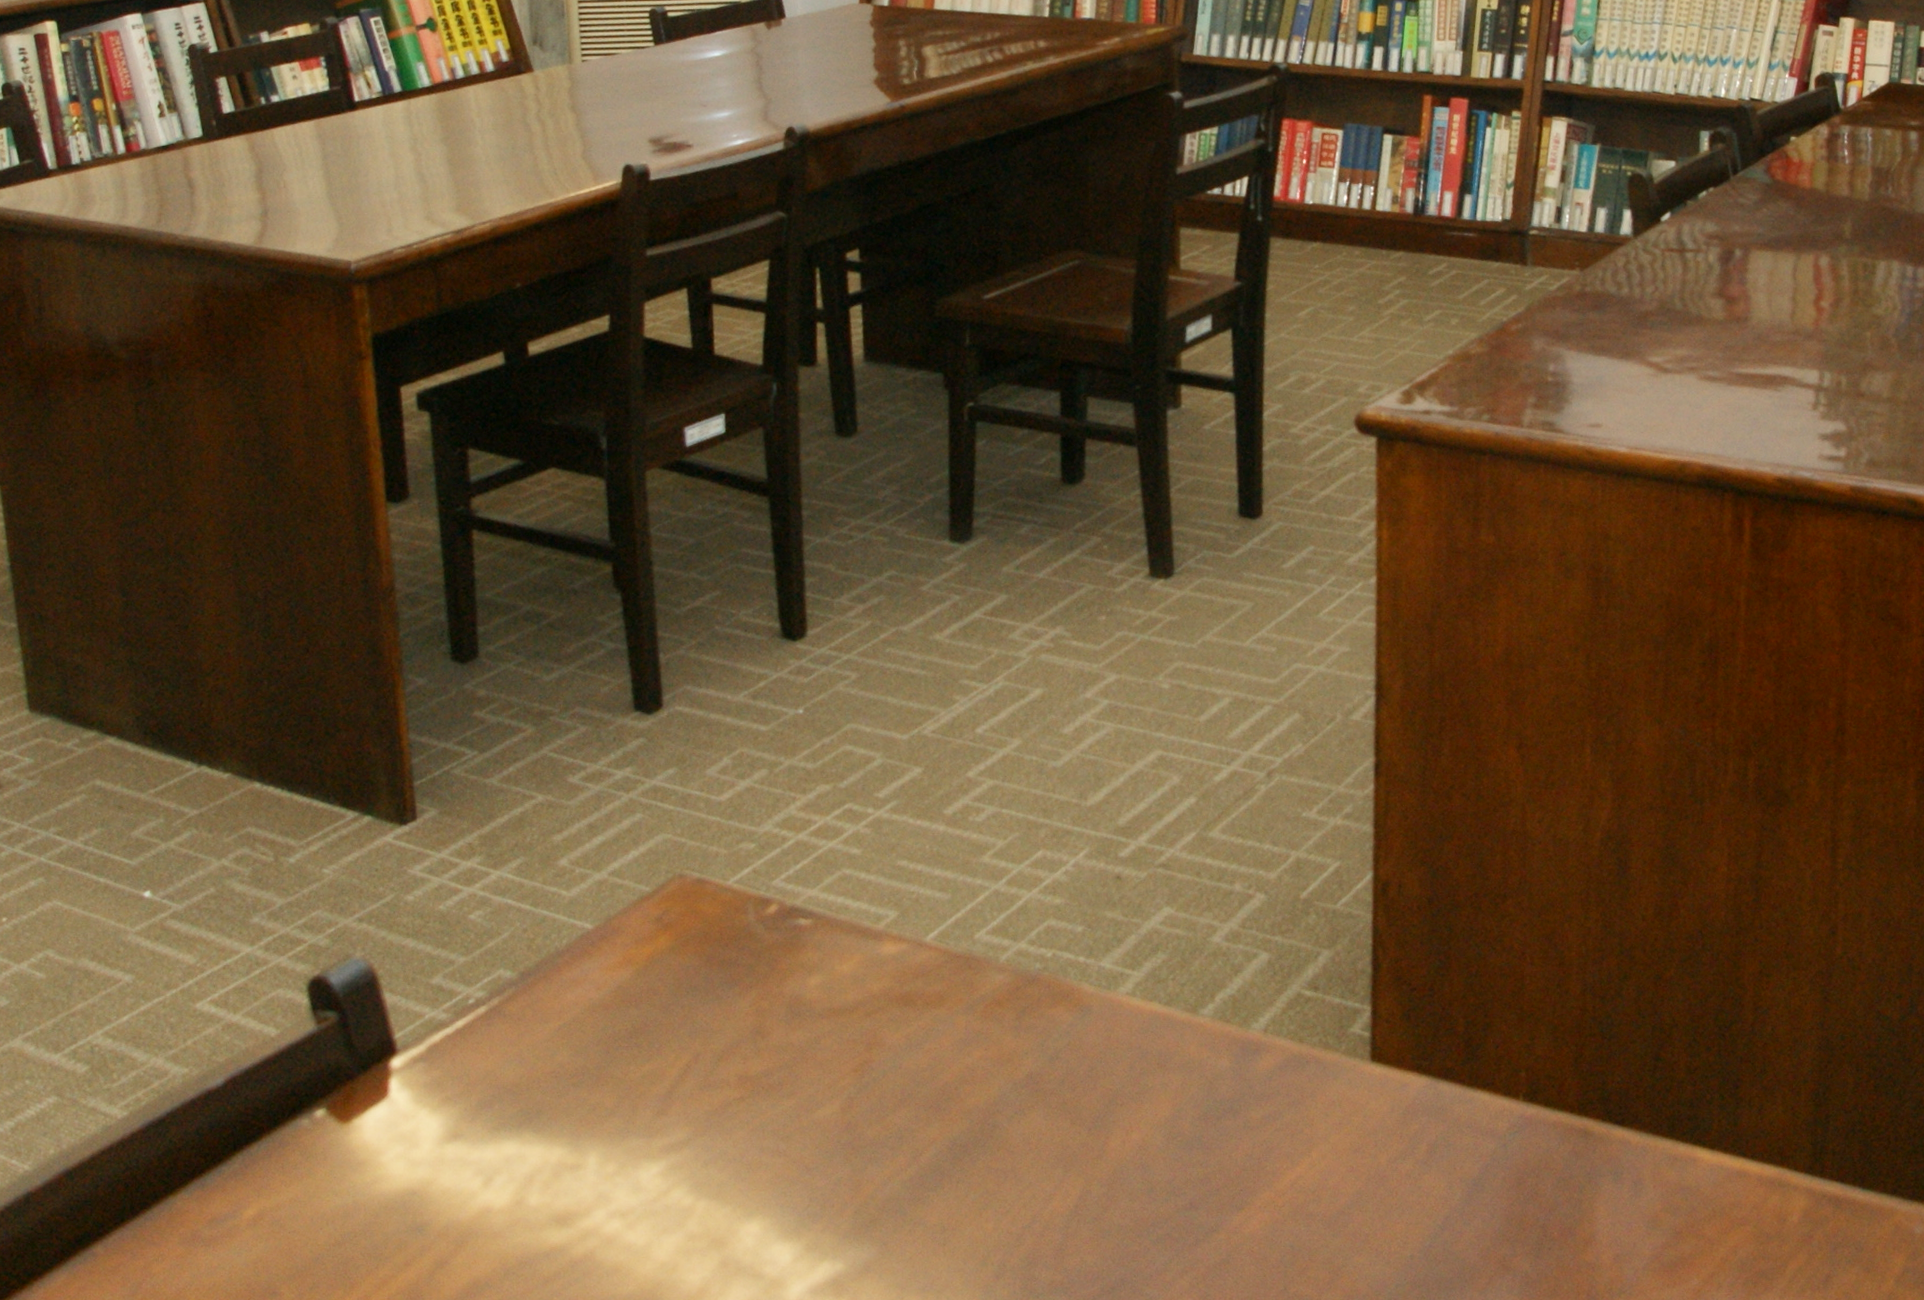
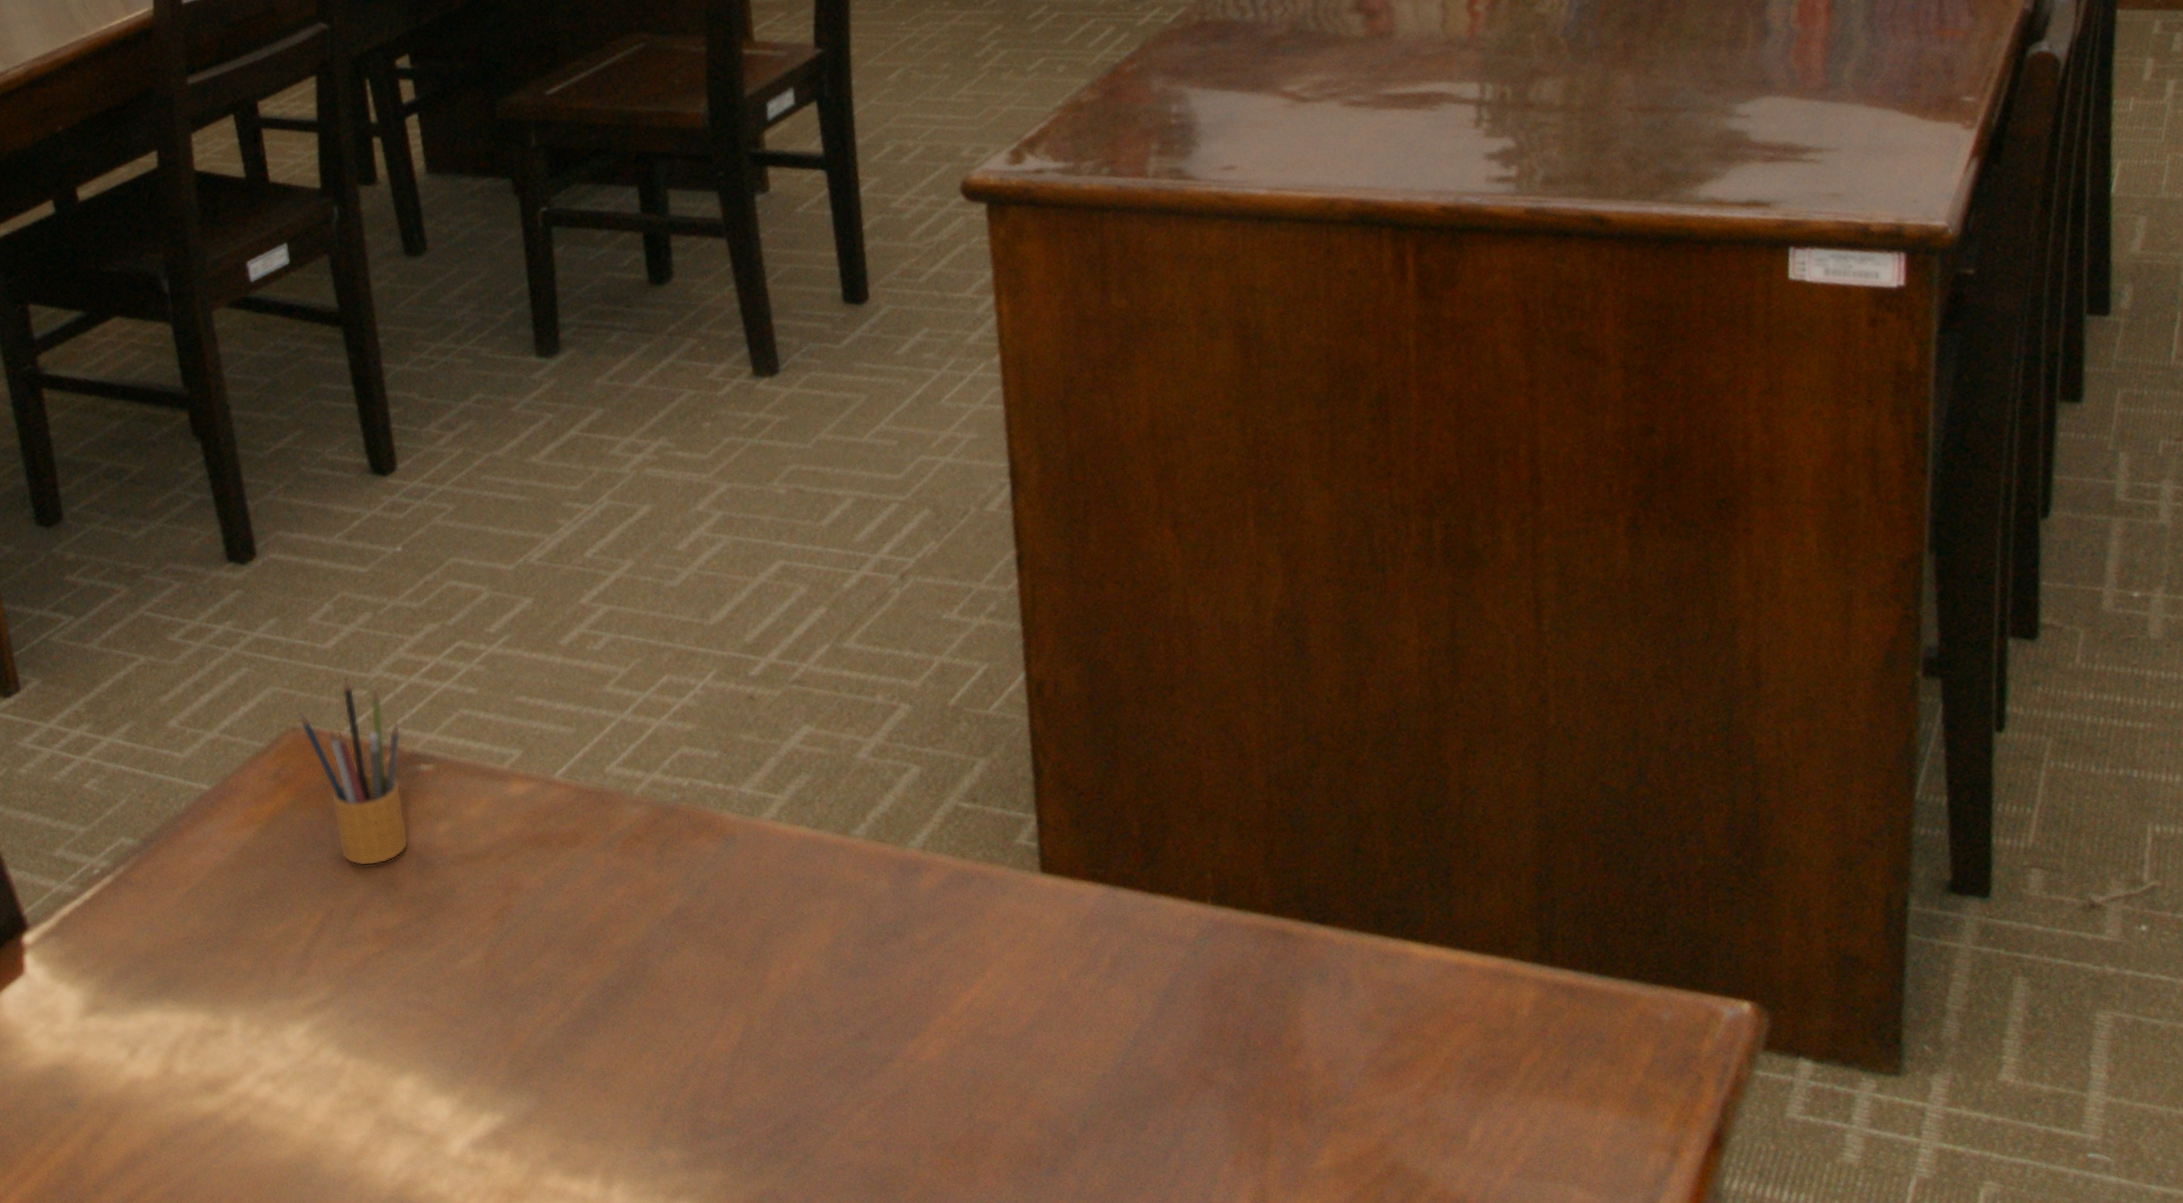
pencil box: none [687,830,784,1013] -> present [299,677,409,866]

